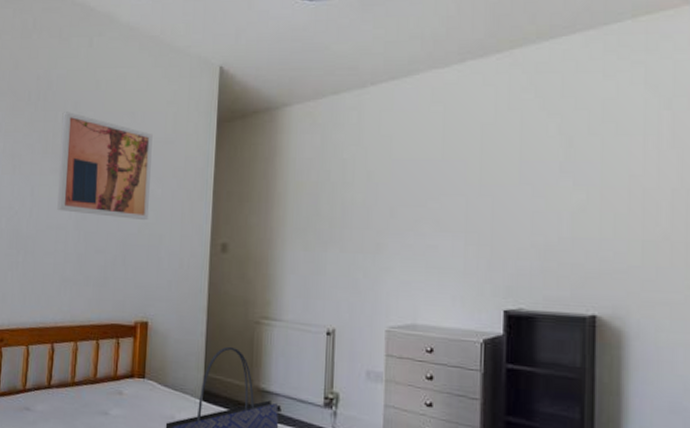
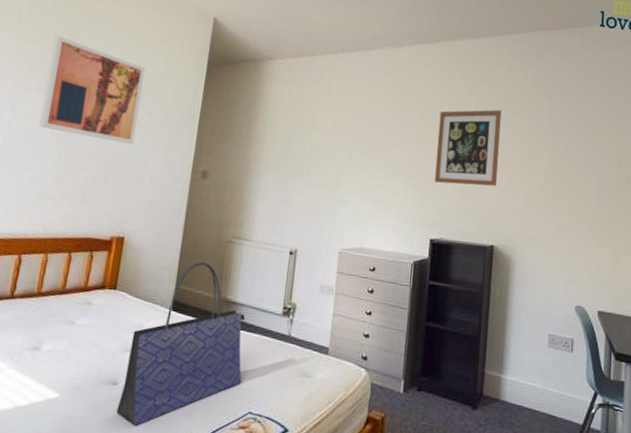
wall art: none [504,133,597,238] -> present [435,109,502,186]

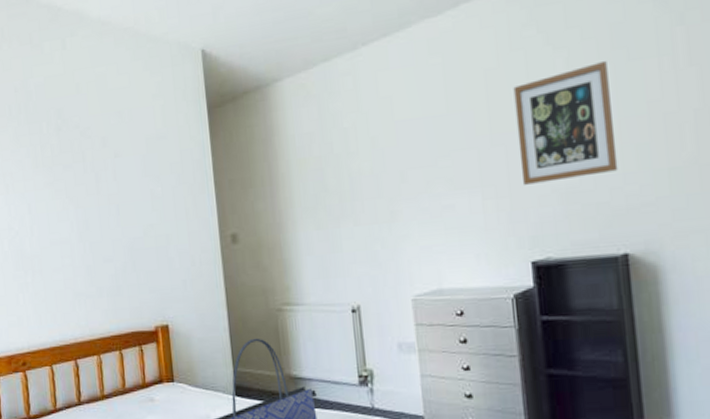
wall art: present [39,36,145,145] -> none [47,120,153,225]

